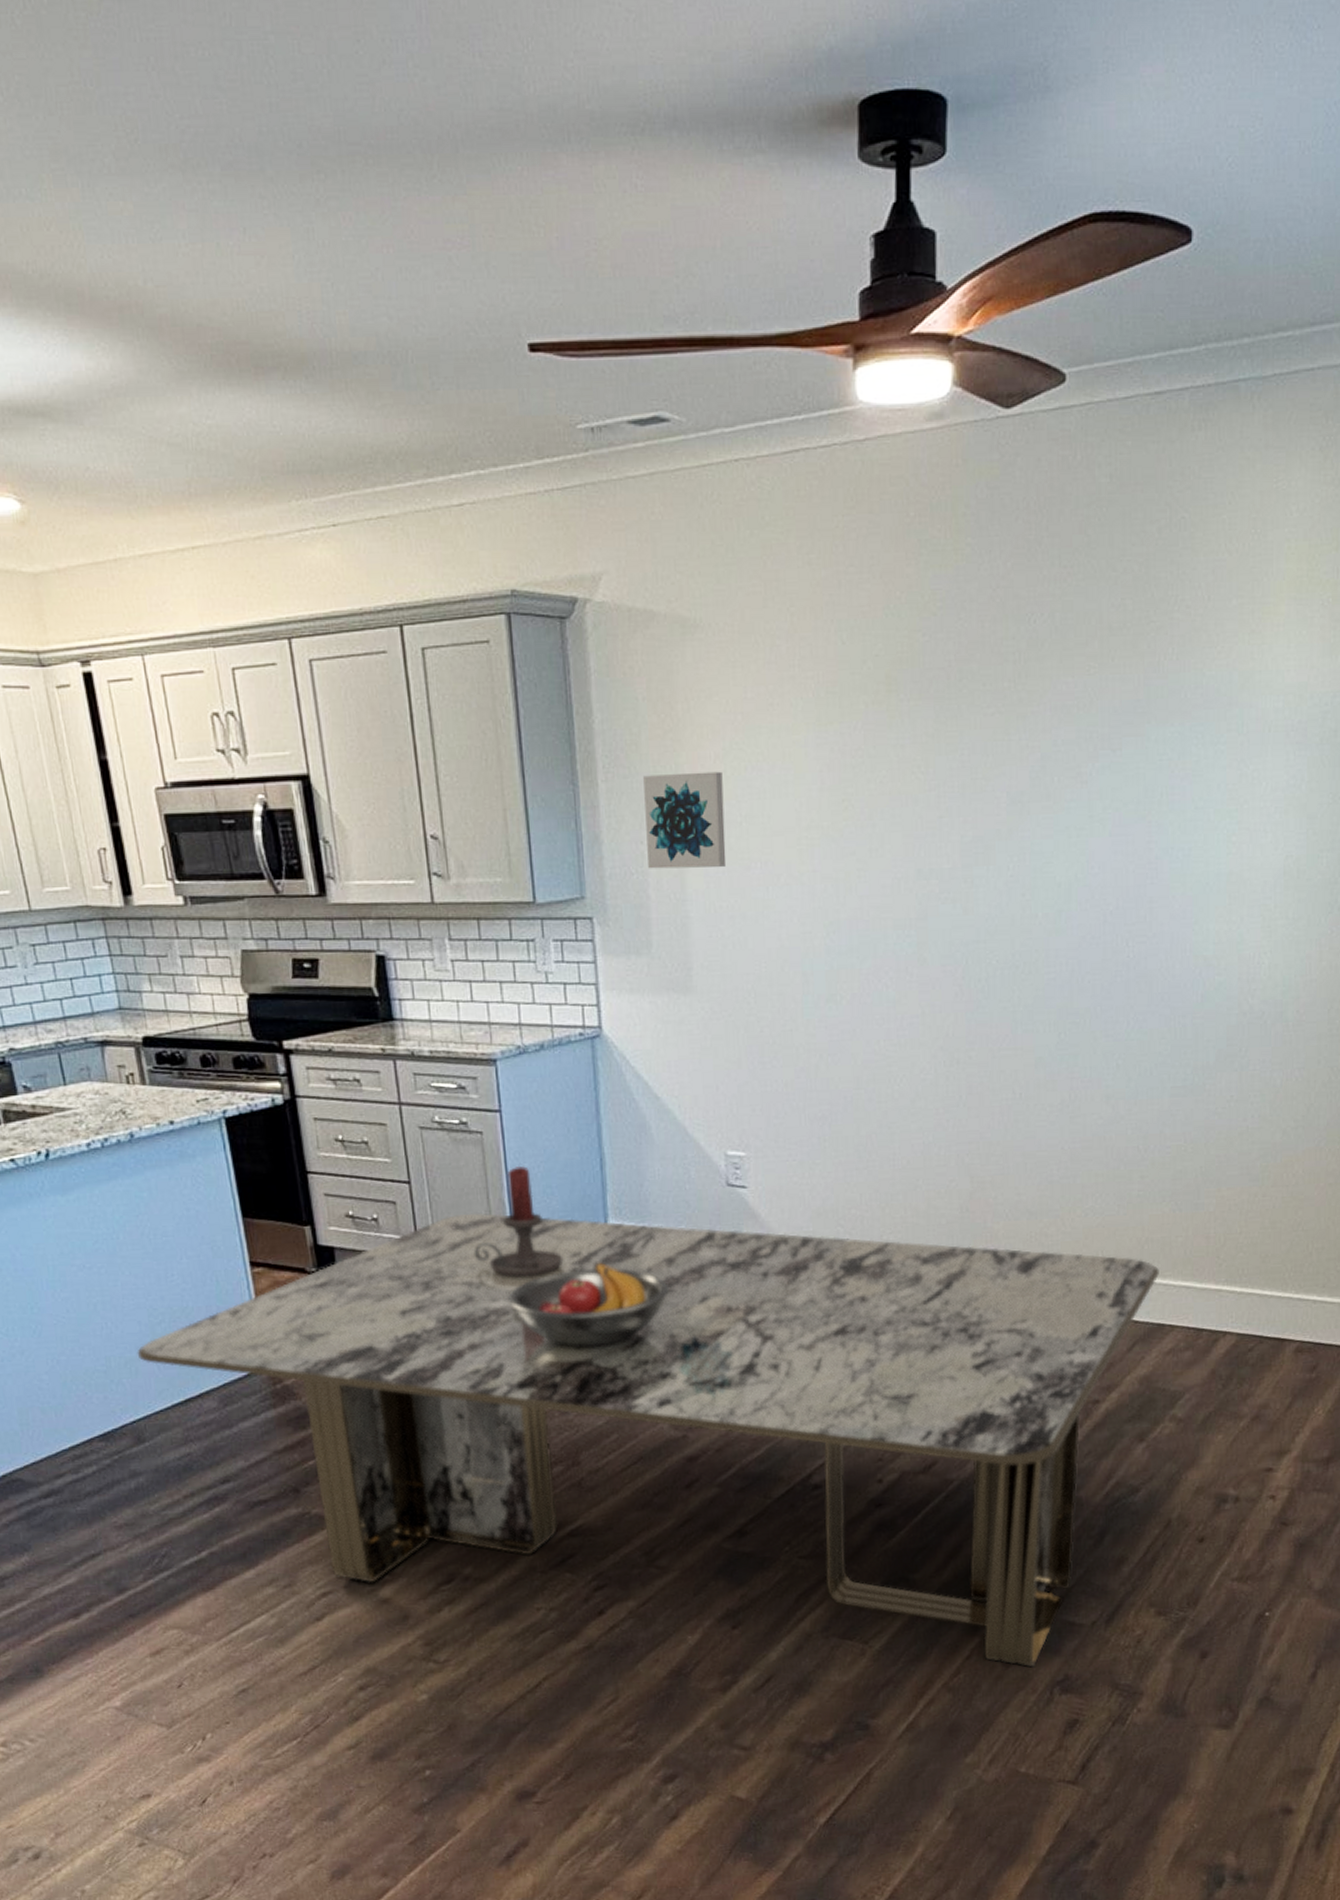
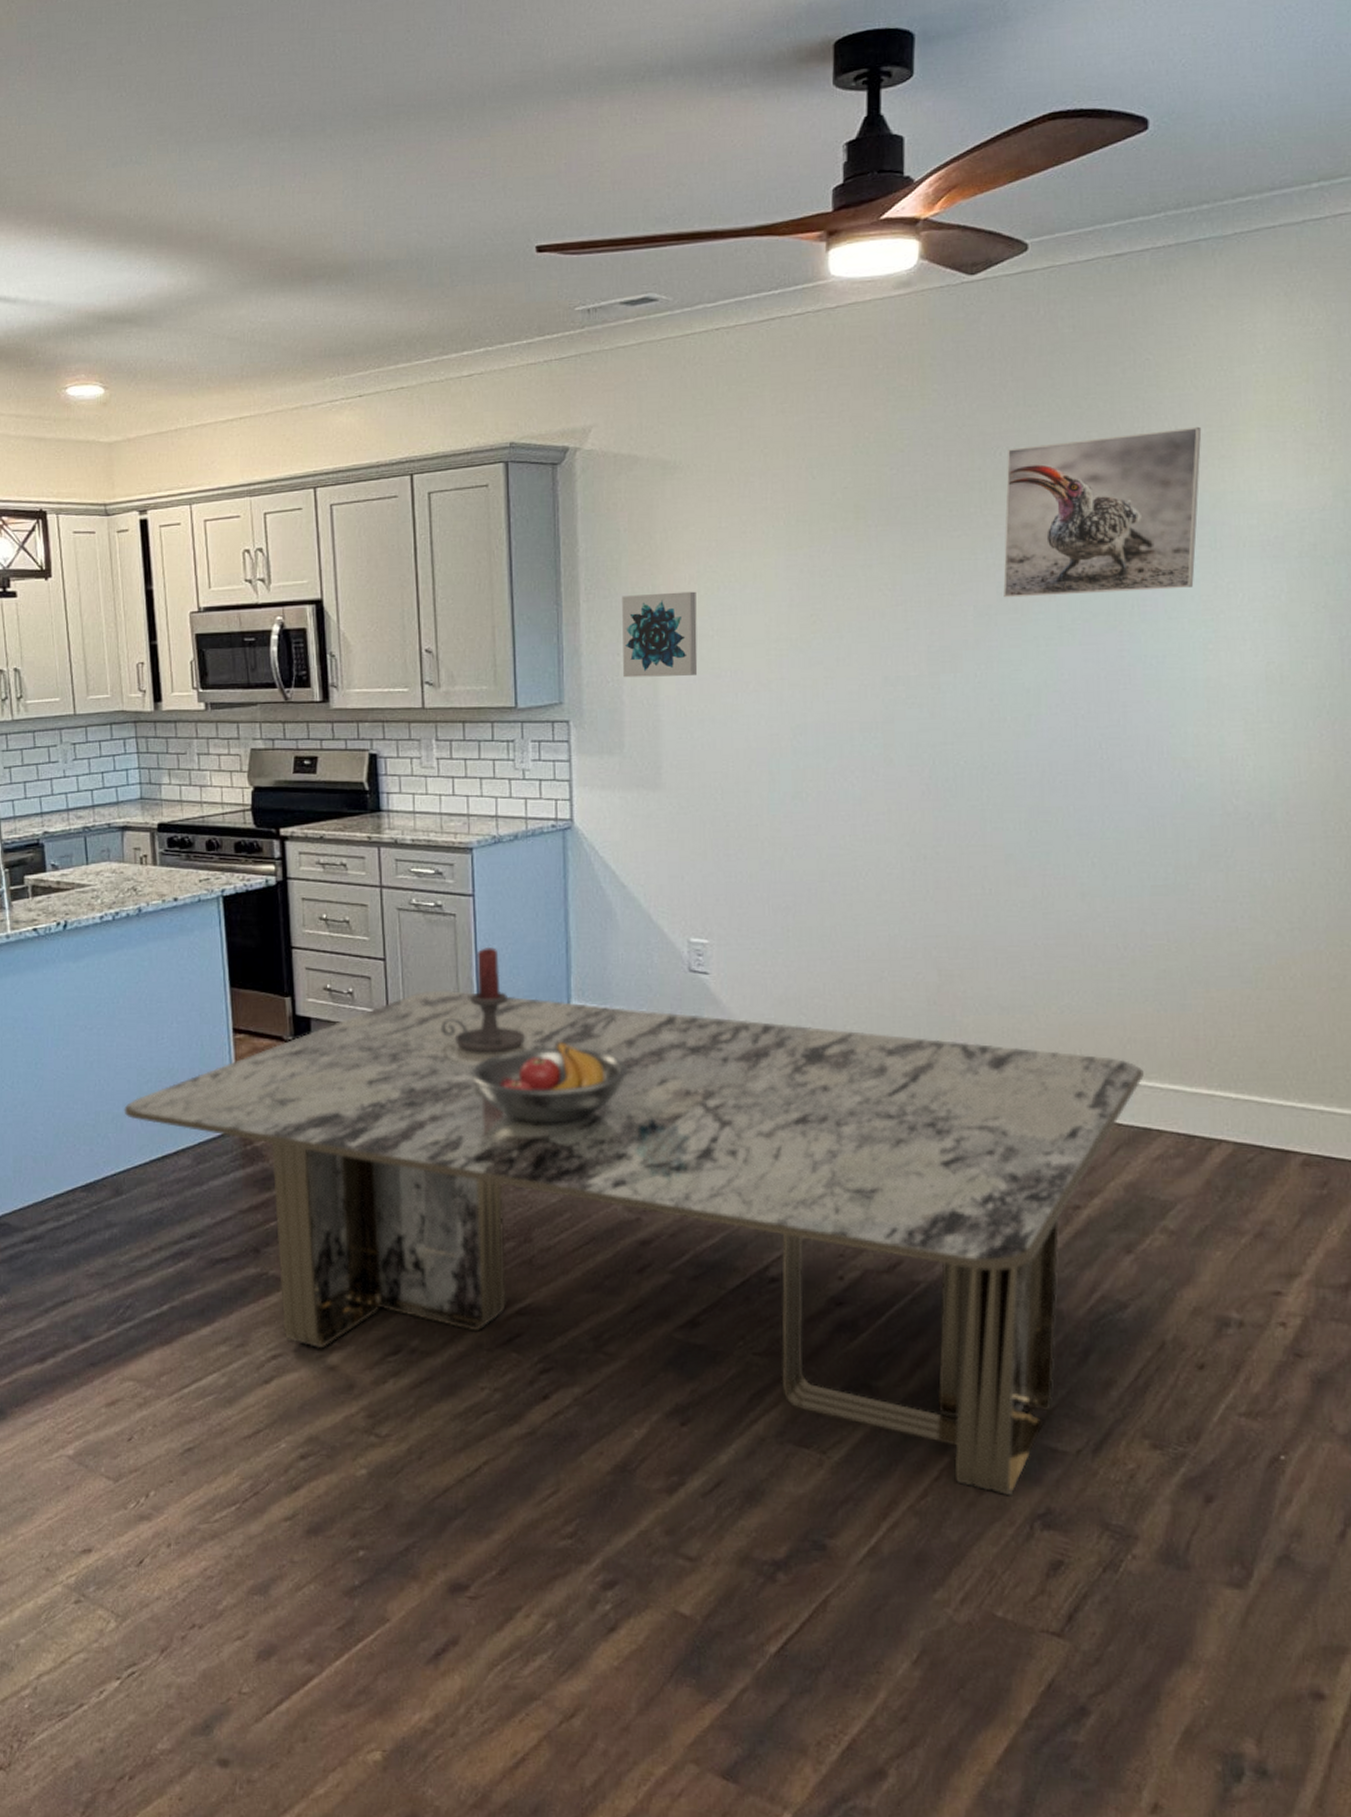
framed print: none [1036,596,1234,784] -> present [1003,426,1202,598]

